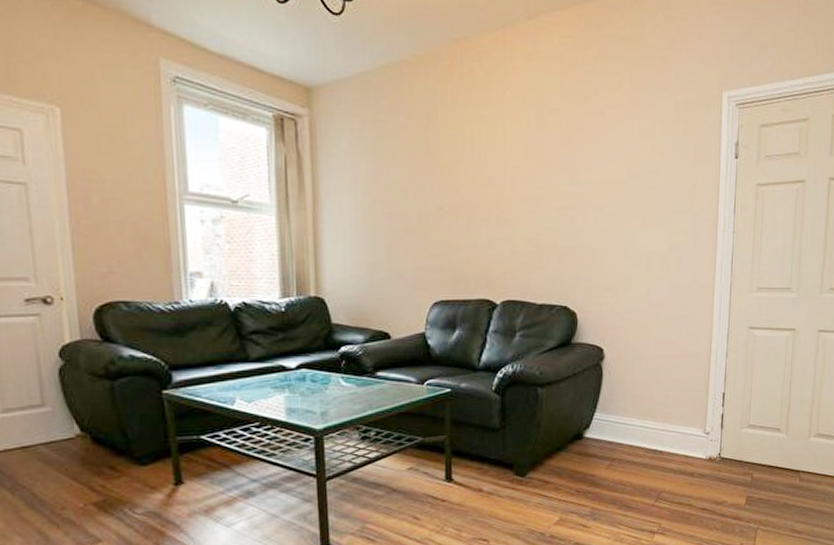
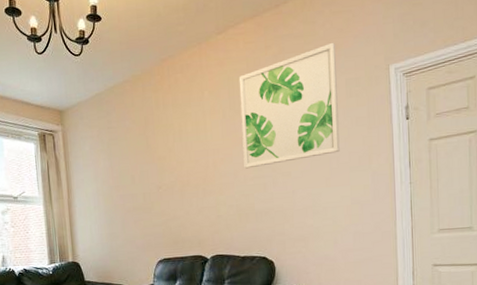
wall art: none [549,53,667,196] -> present [238,42,340,169]

